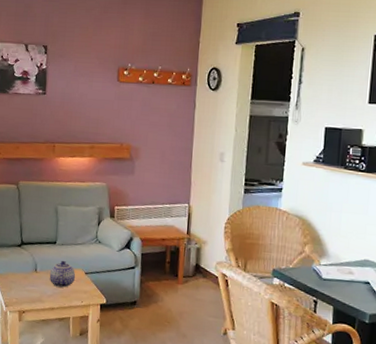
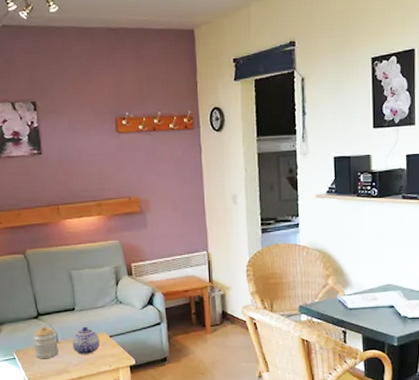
jar: none [13,255,37,286] -> present [33,326,58,359]

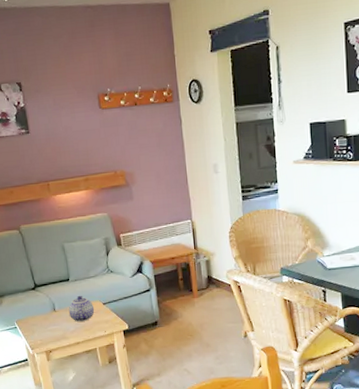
jar: present [33,326,58,359] -> none [31,297,56,328]

